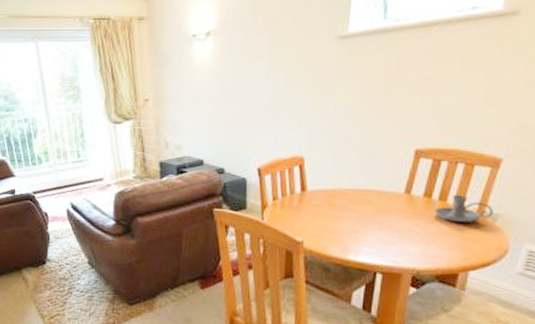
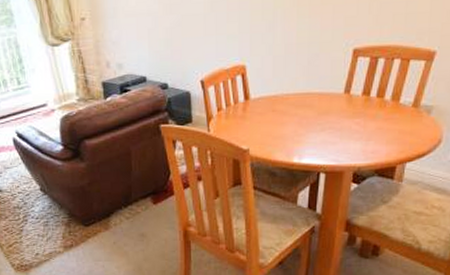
candle holder: present [434,195,494,222] -> none [373,91,428,117]

